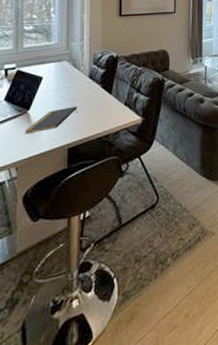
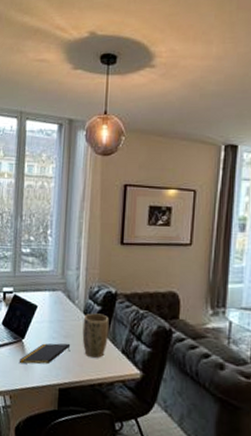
plant pot: none [88,75,112,114] -> present [82,313,109,358]

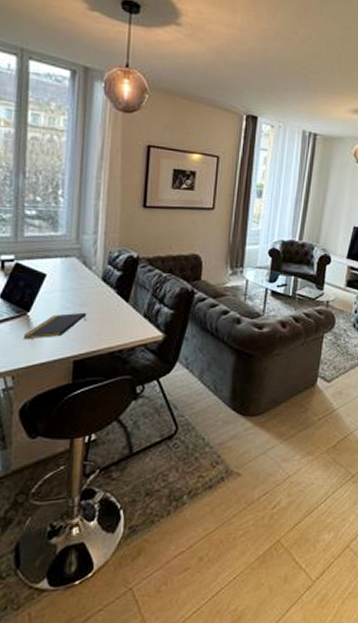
plant pot: present [82,313,109,358] -> none [100,279,131,324]

